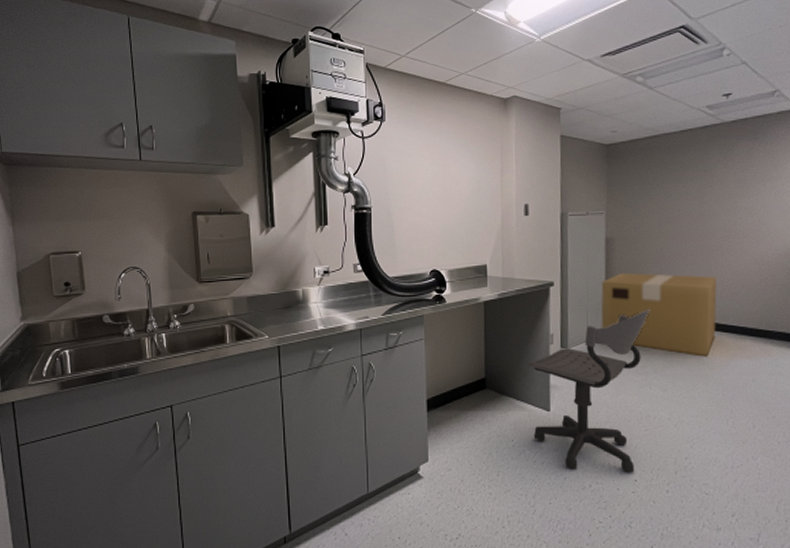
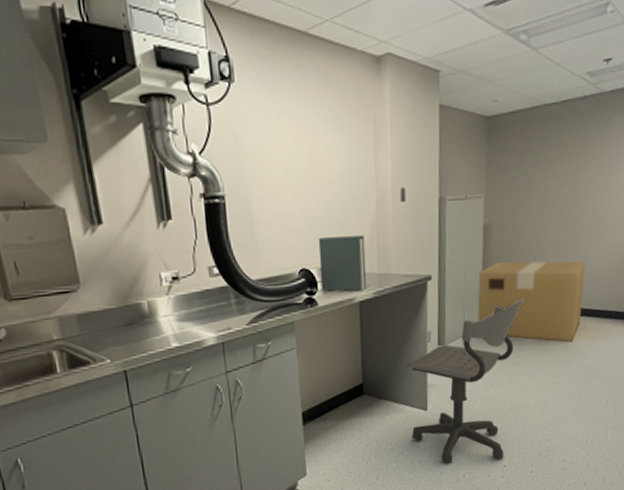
binder: none [448,244,492,293] -> present [318,235,367,292]

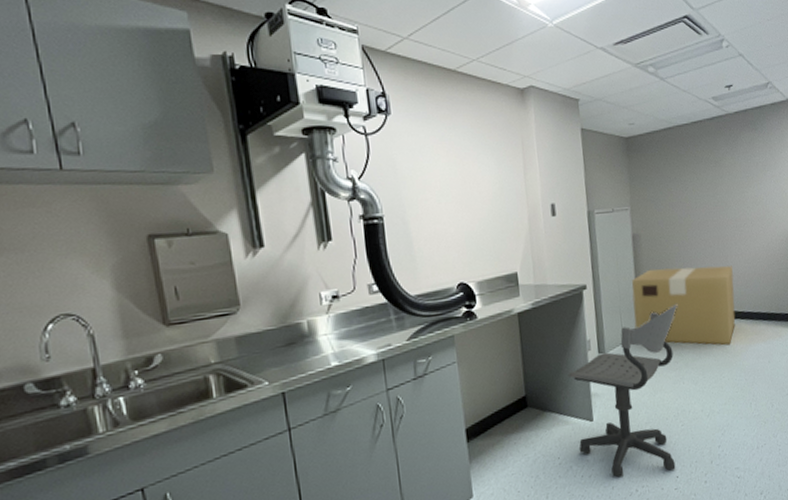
binder: present [318,235,367,292] -> none [474,249,524,304]

